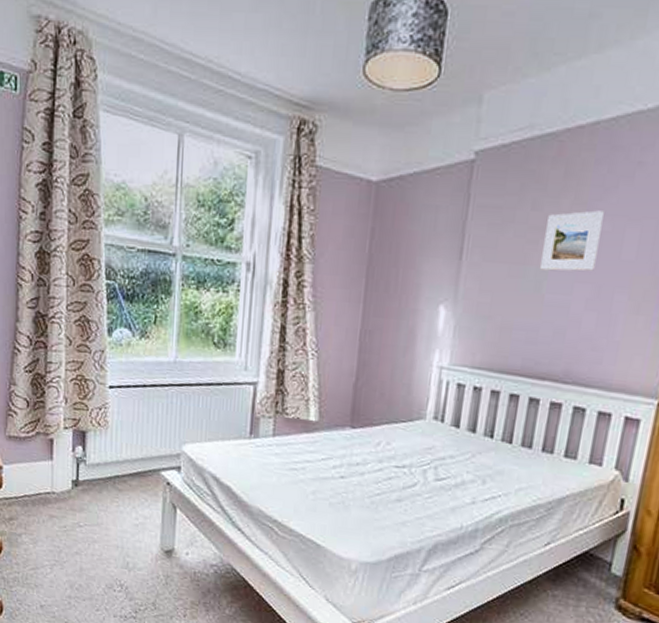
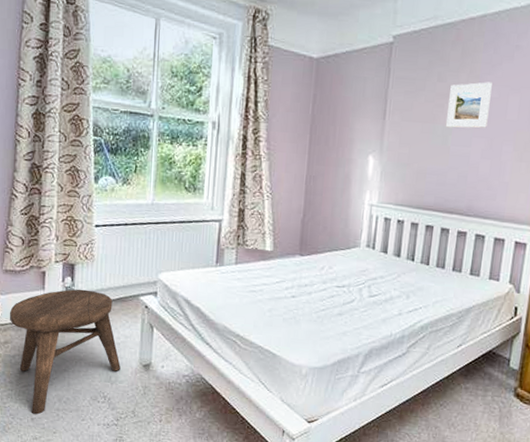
stool: none [14,460,139,602] -> present [9,289,121,415]

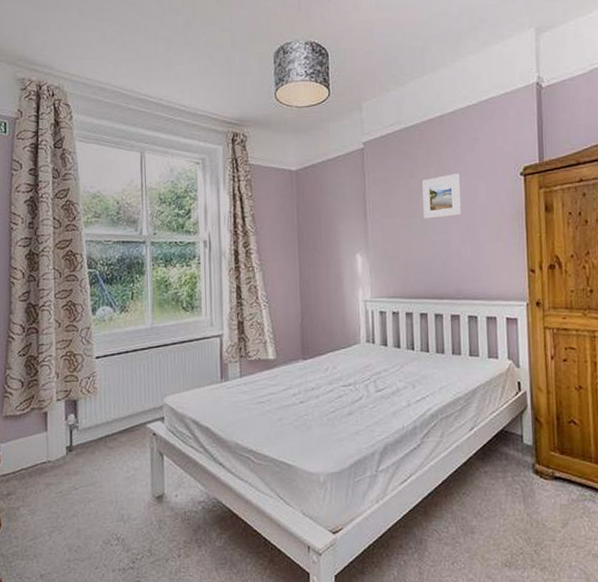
stool: present [9,289,121,415] -> none [11,425,132,570]

